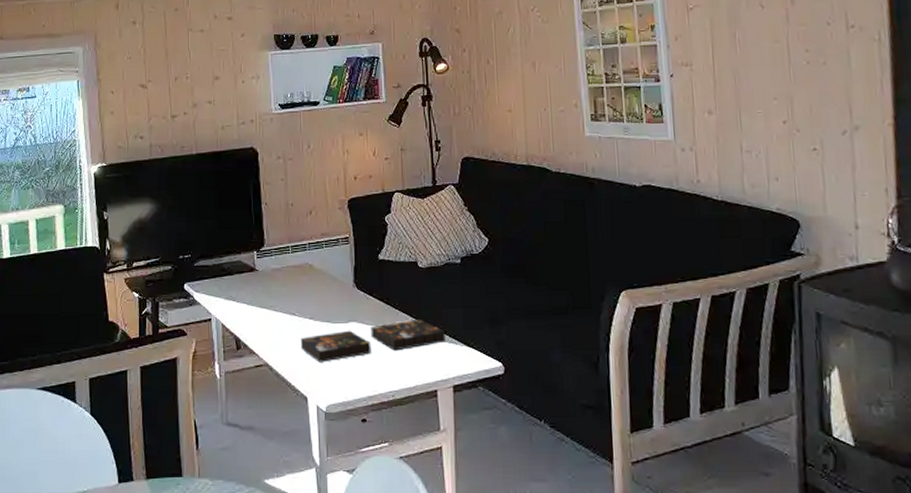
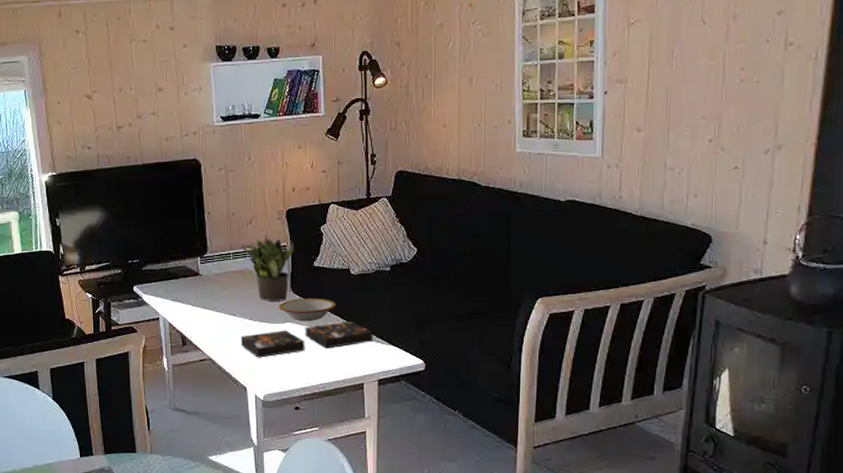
potted plant: none [301,226,358,298] -> present [241,234,295,301]
bowl: none [341,294,404,320] -> present [279,298,336,321]

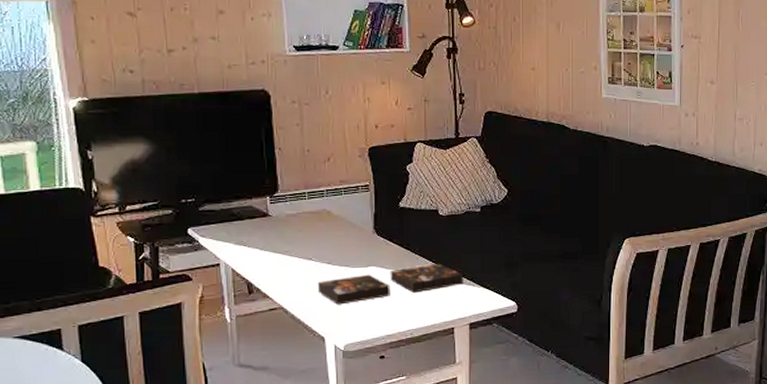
potted plant: present [241,234,295,301] -> none [318,173,378,244]
bowl: present [279,298,336,321] -> none [361,240,423,265]

